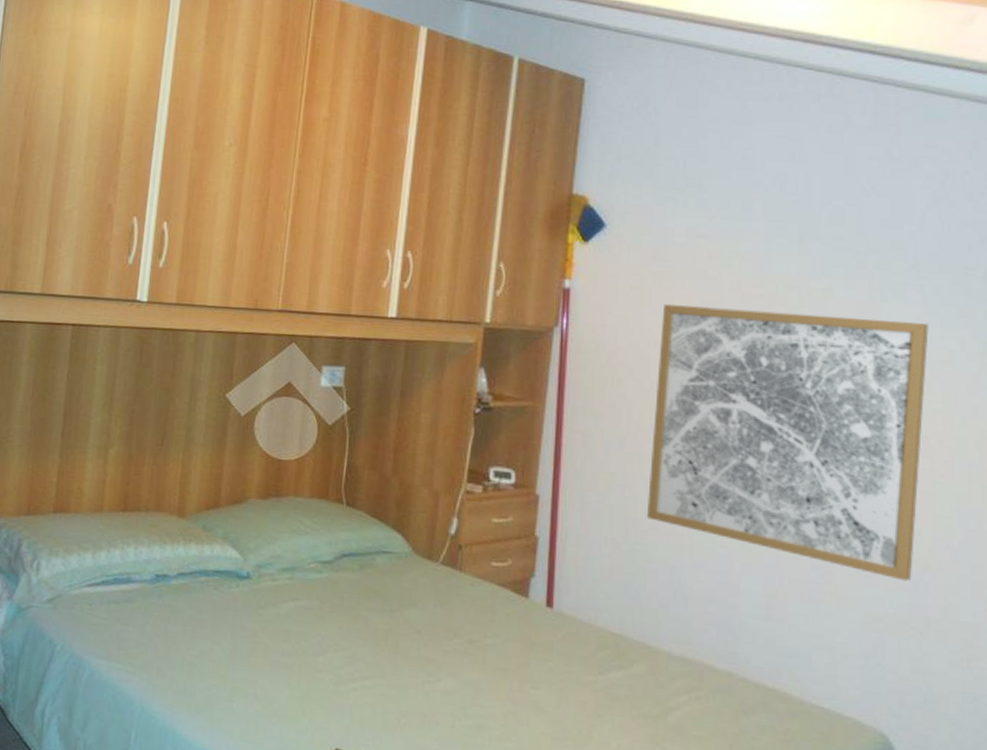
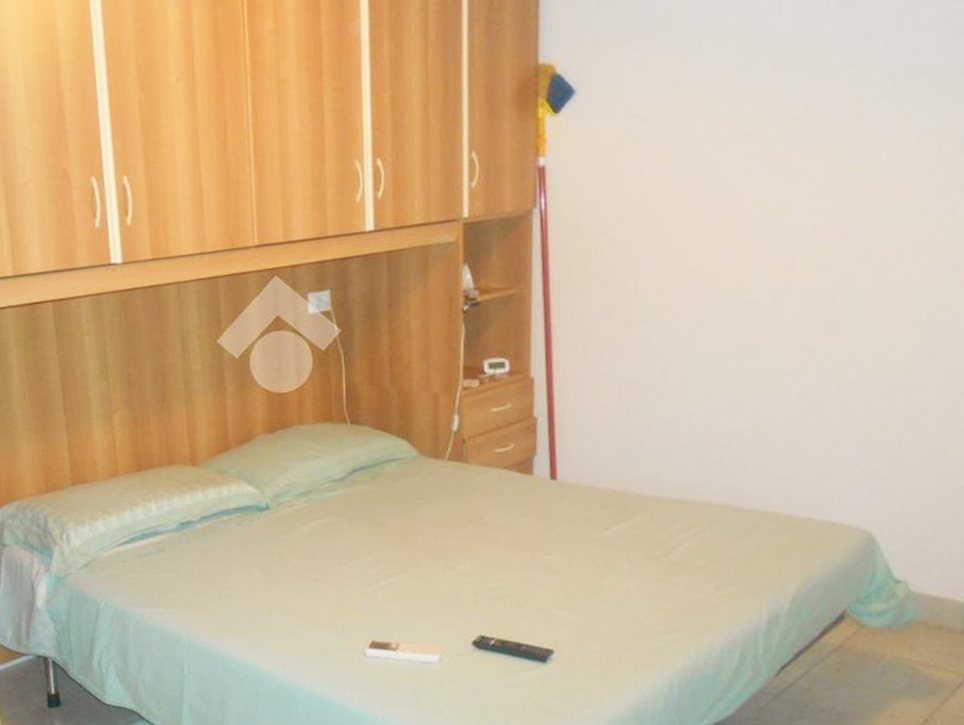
wall art: present [646,303,929,581] -> none [637,133,906,391]

